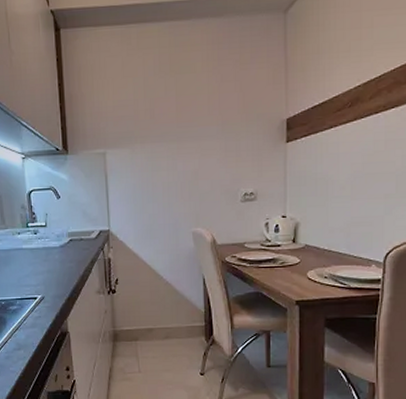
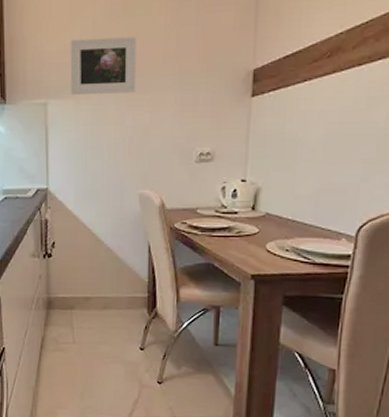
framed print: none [124,92,185,144] -> present [70,37,137,94]

